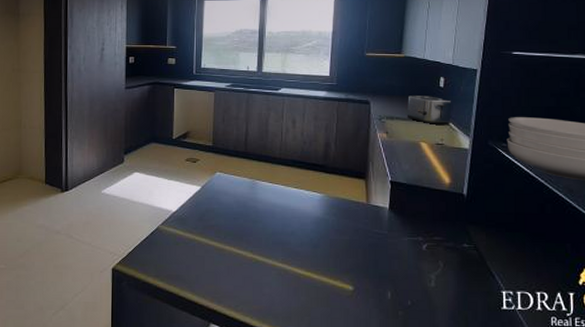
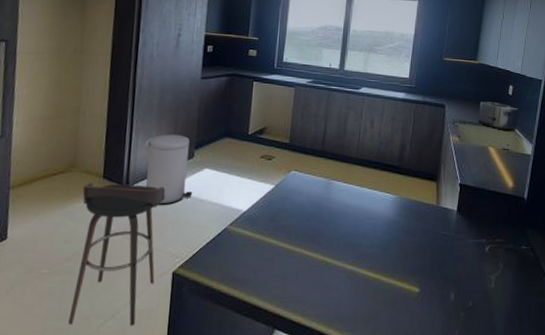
bar stool: none [25,188,101,316] -> present [68,182,166,326]
pedal bin: none [79,141,125,208] -> present [145,134,193,206]

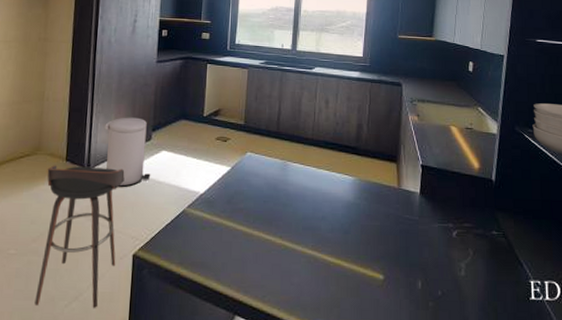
toaster: present [478,101,519,131] -> none [437,79,481,109]

